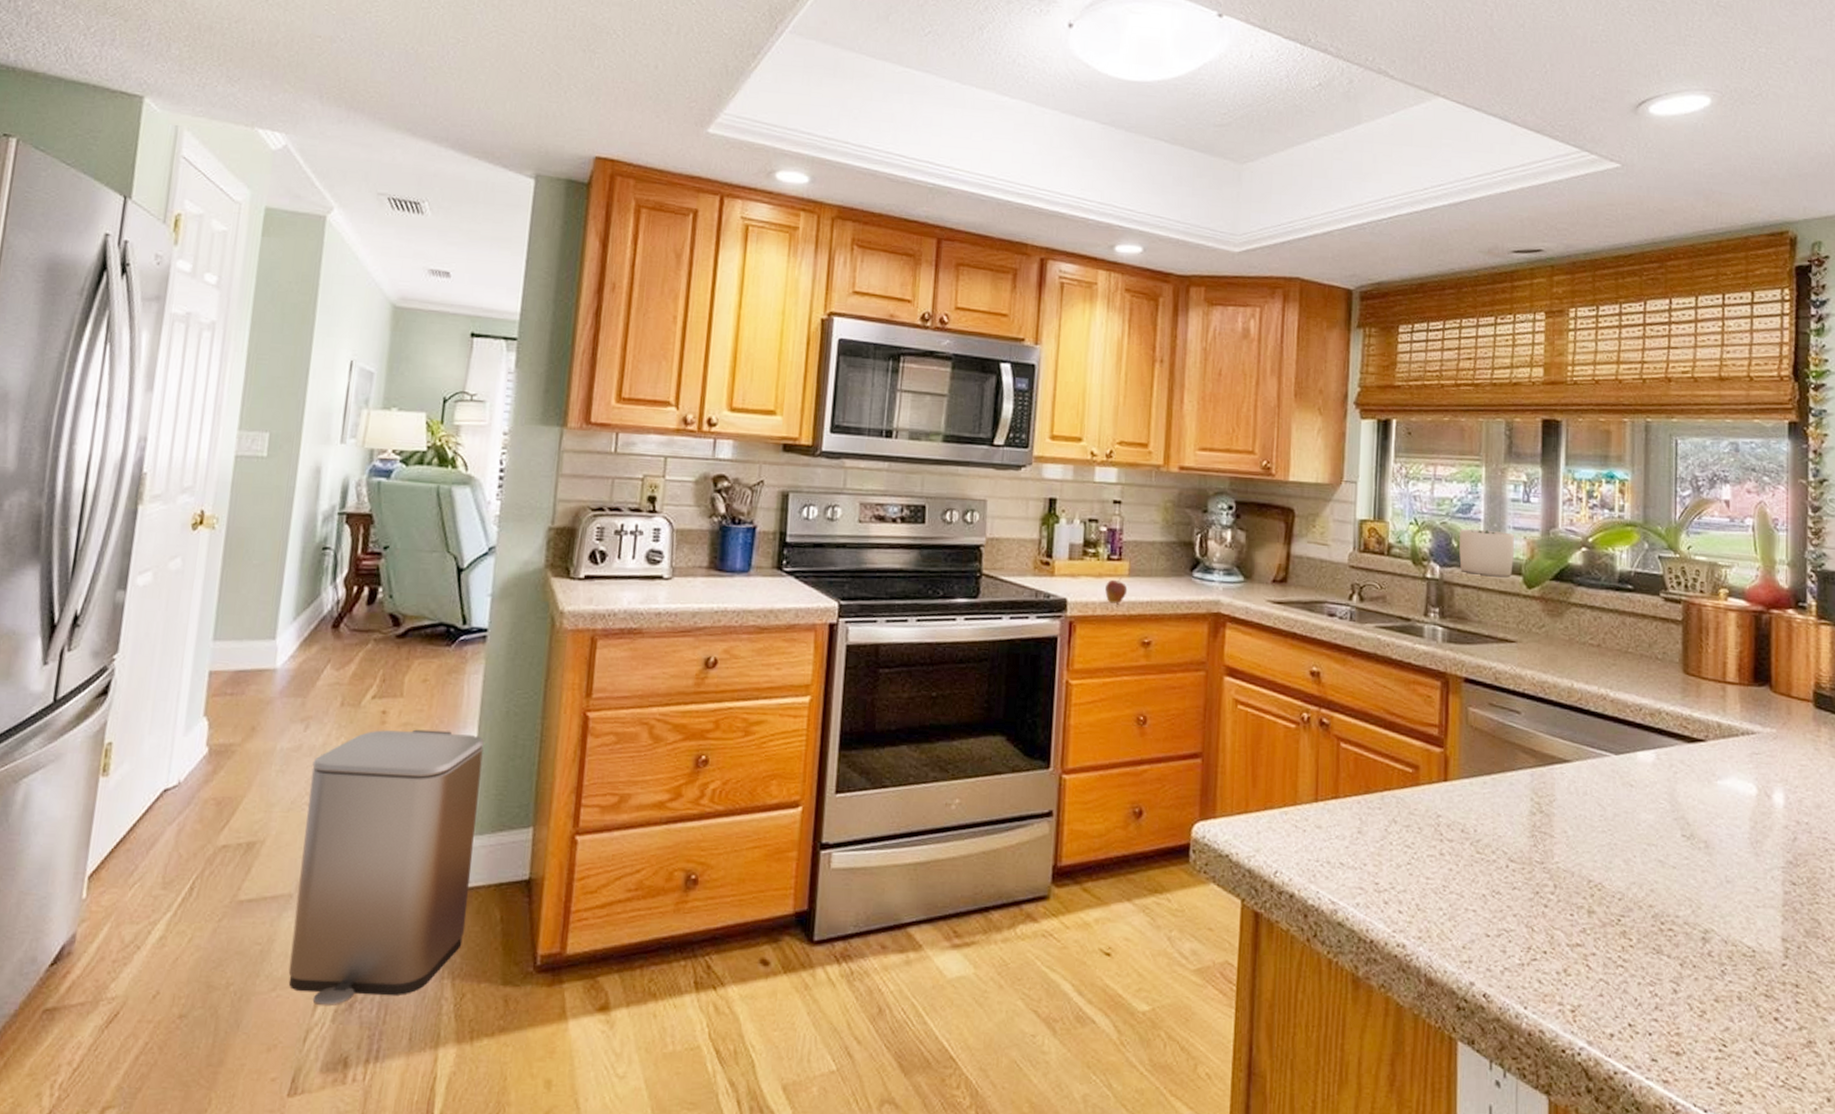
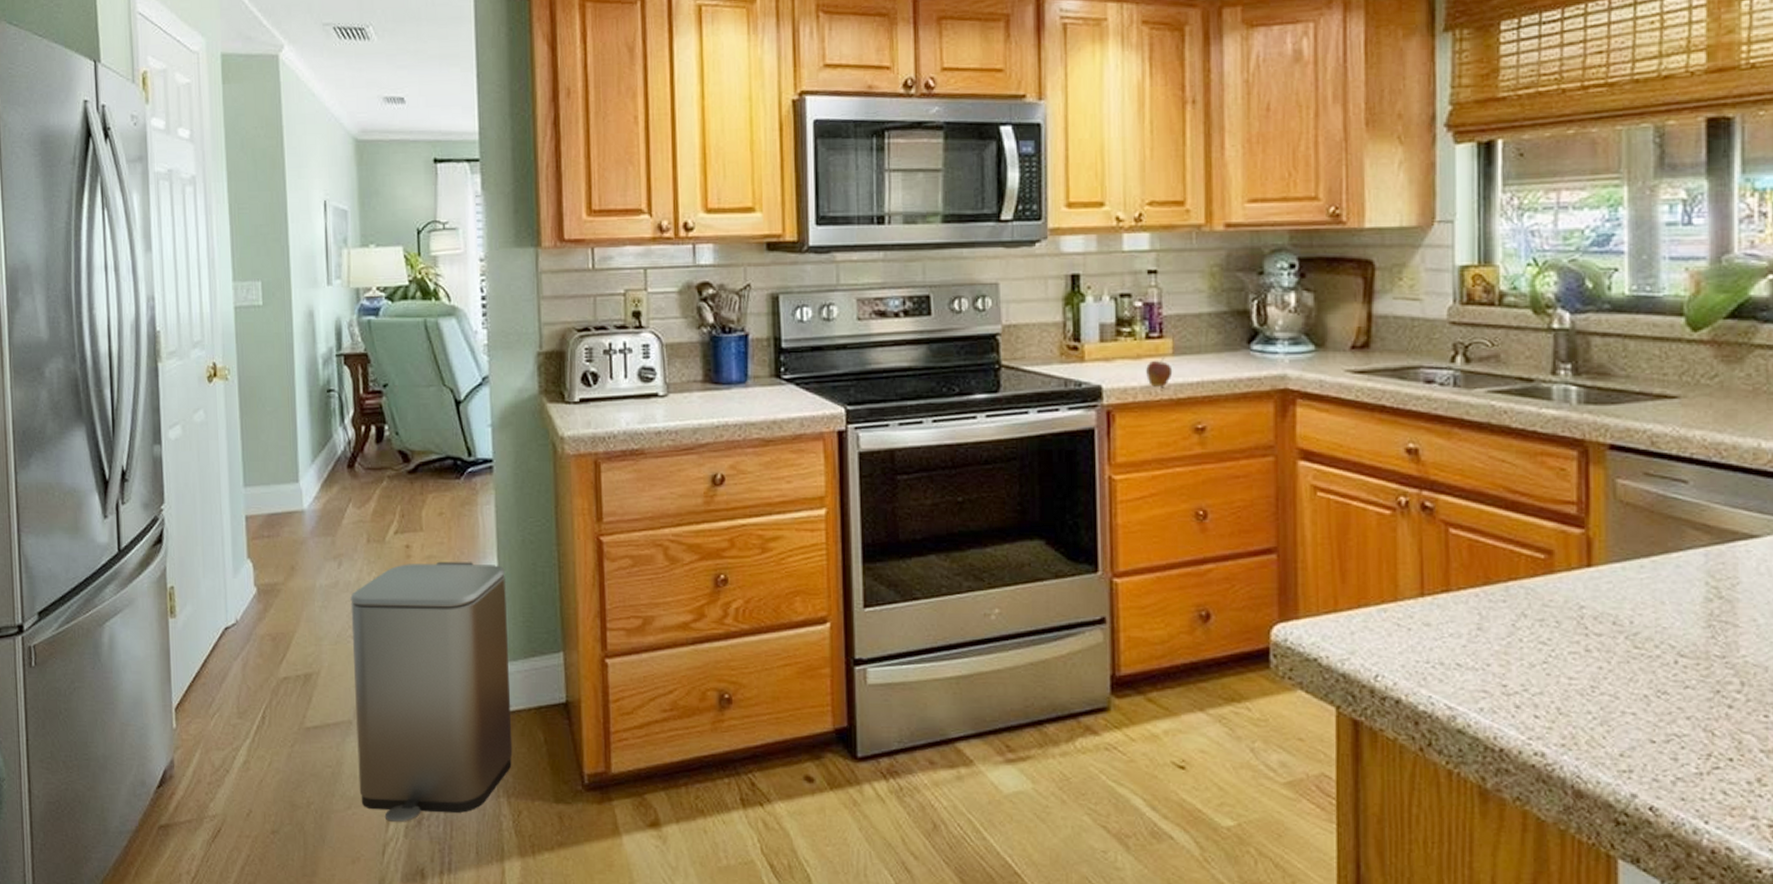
planter: present [1459,529,1514,577] -> none [1596,263,1672,319]

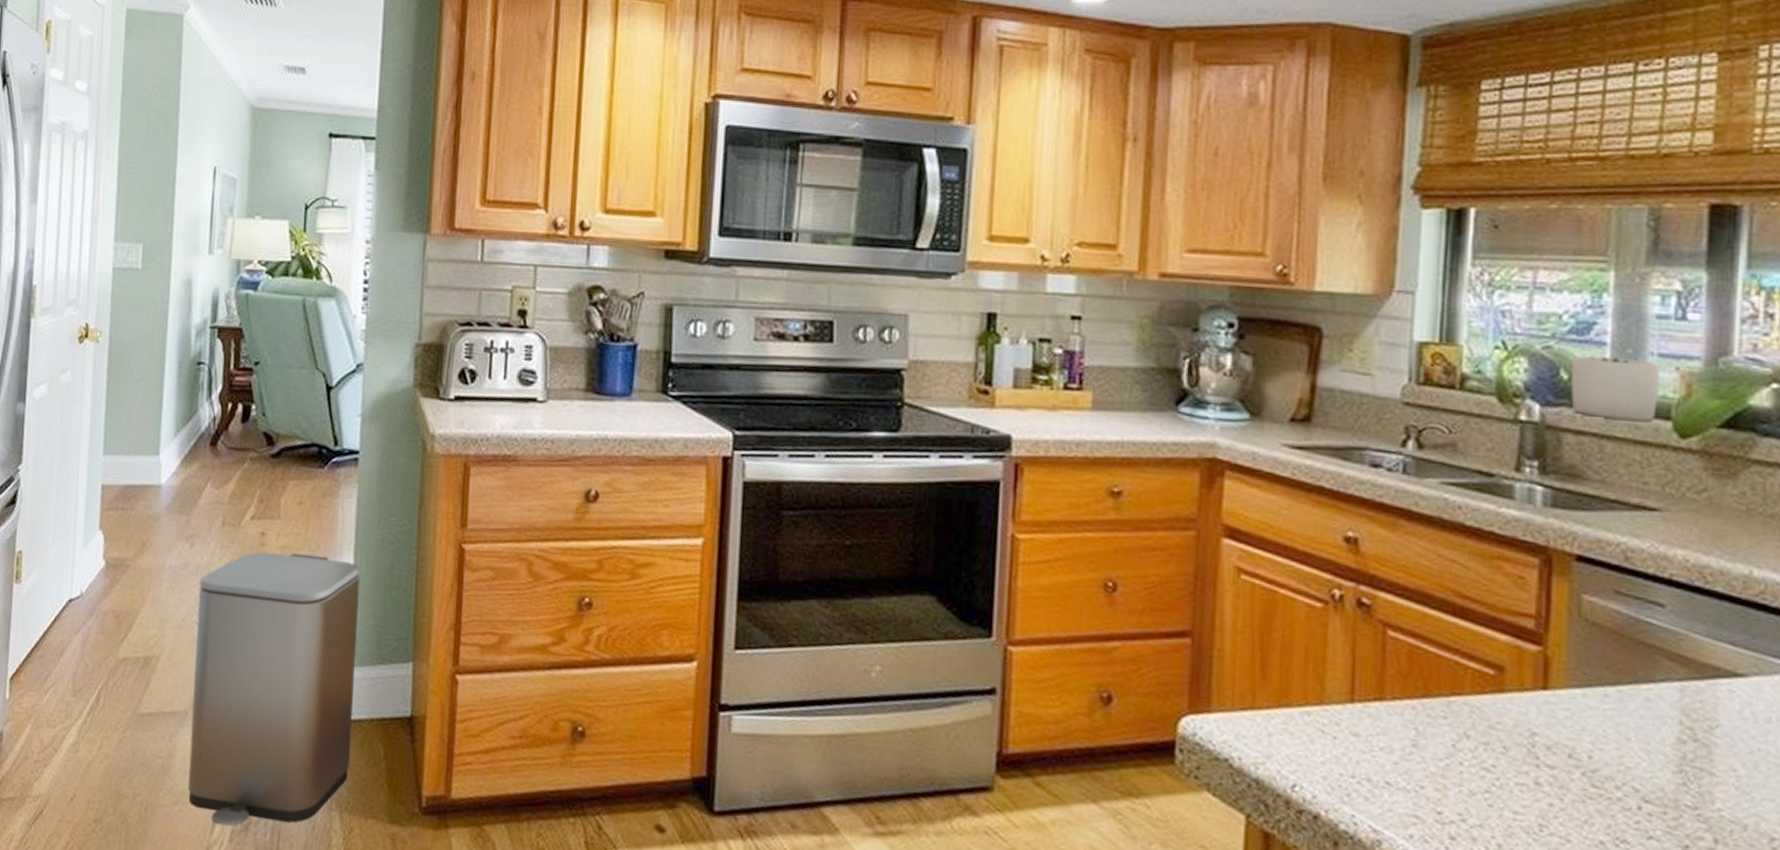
fruit: present [1146,357,1173,387] -> none [1061,410,1091,443]
planter: none [1596,263,1672,319] -> present [1571,355,1660,421]

